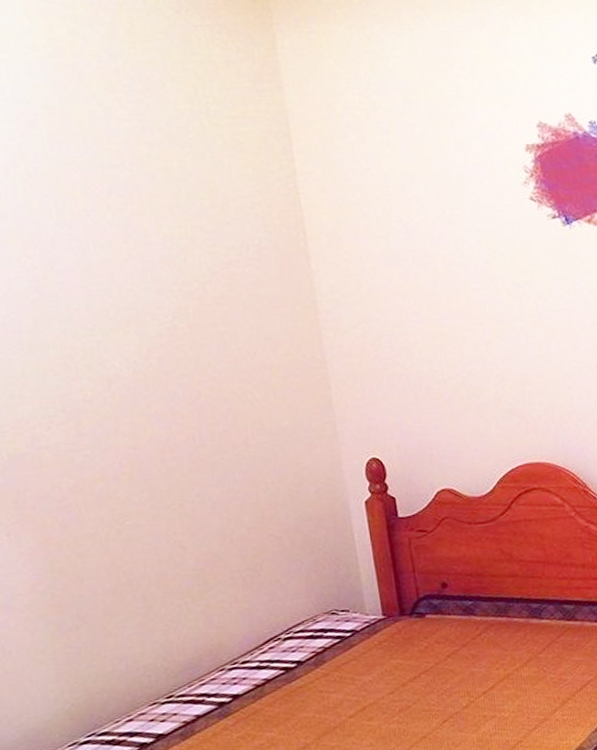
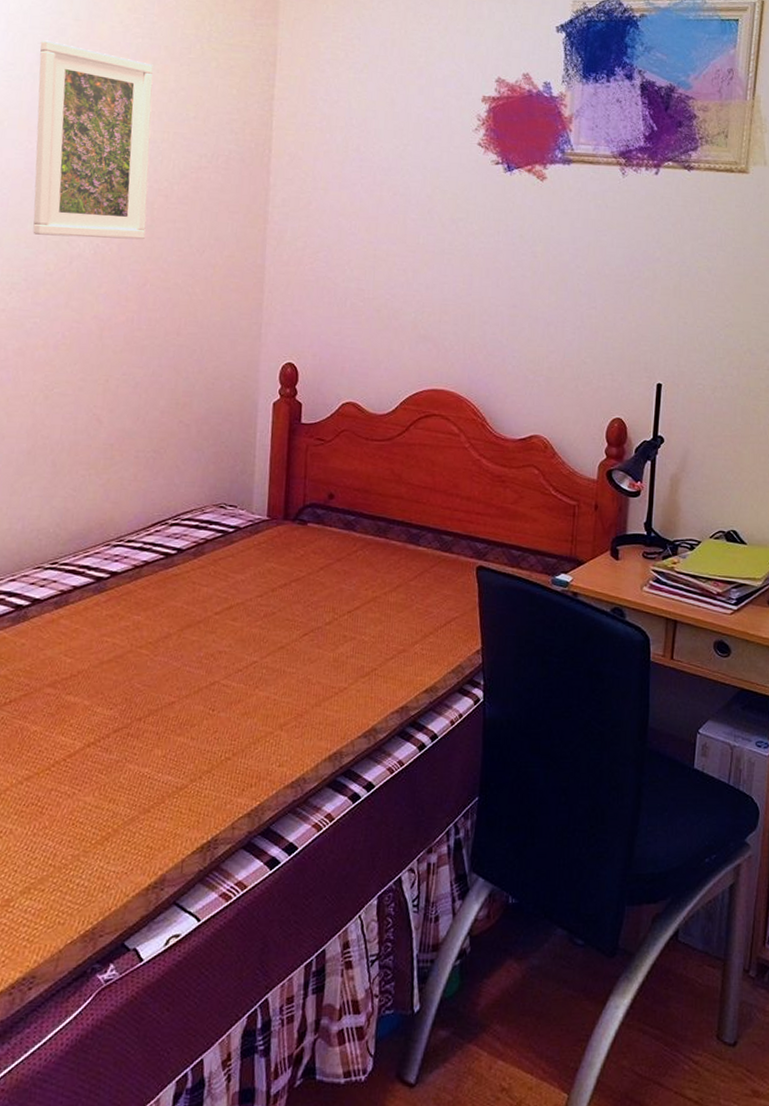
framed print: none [9,136,188,360] -> present [33,40,154,240]

